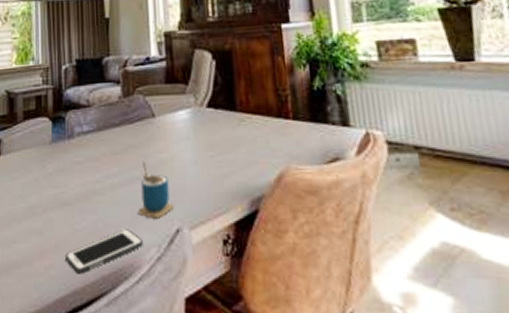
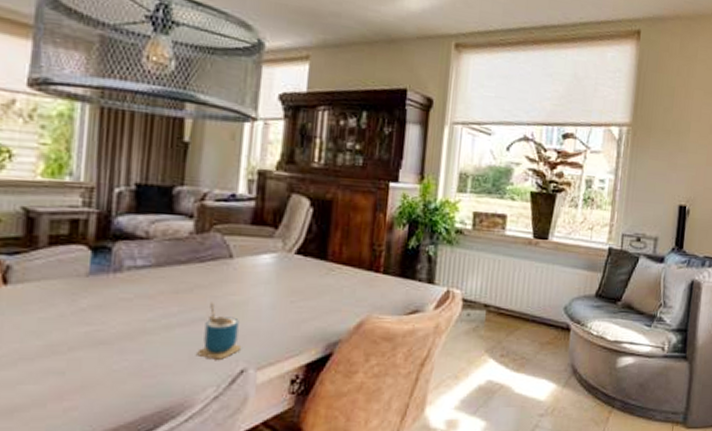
cell phone: present [65,229,143,274] -> none [94,369,199,415]

